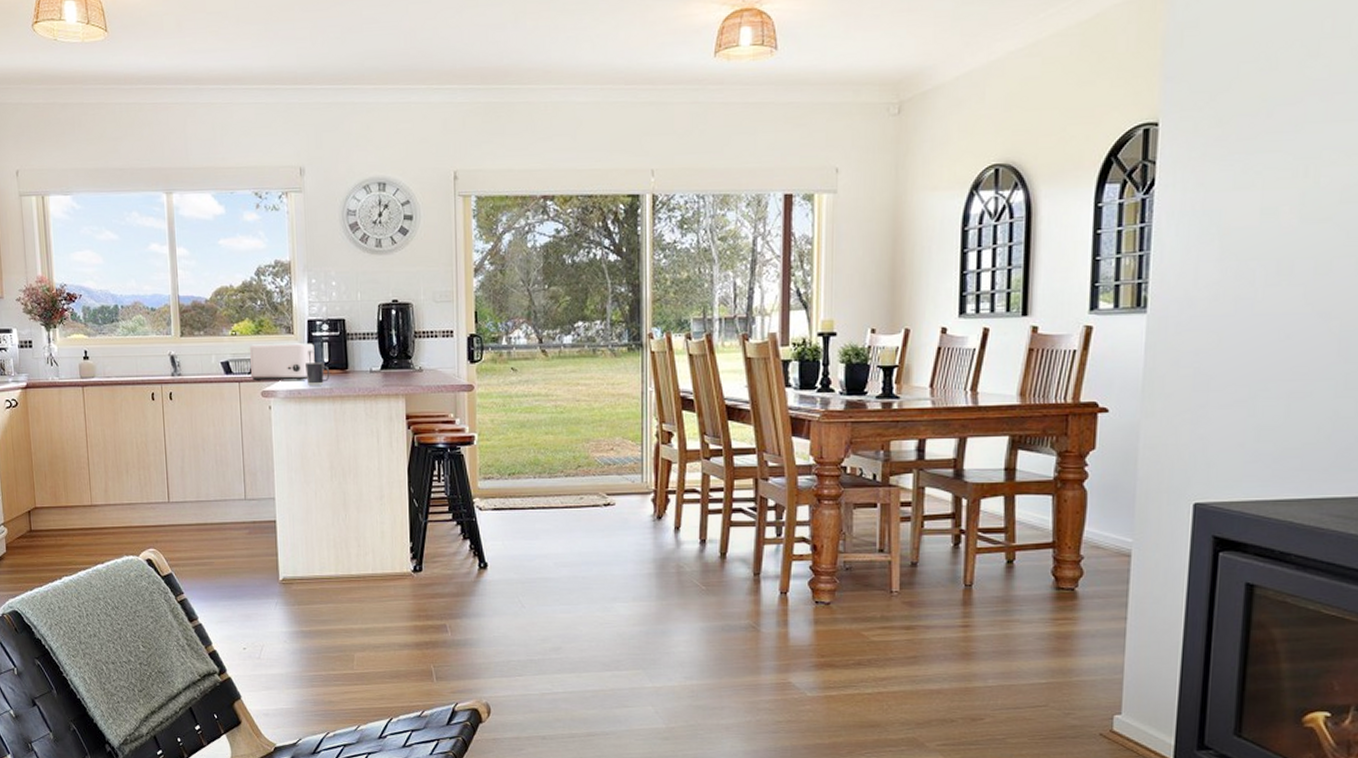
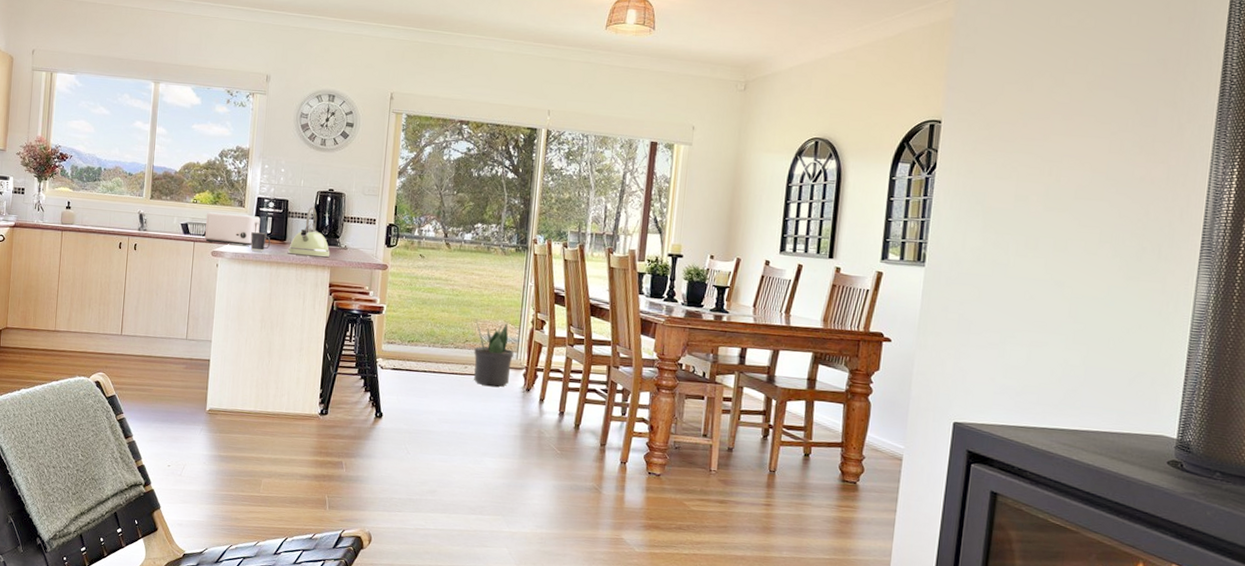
kettle: none [351,324,403,385] -> present [287,207,330,258]
planter: none [587,439,637,517] -> present [474,320,514,387]

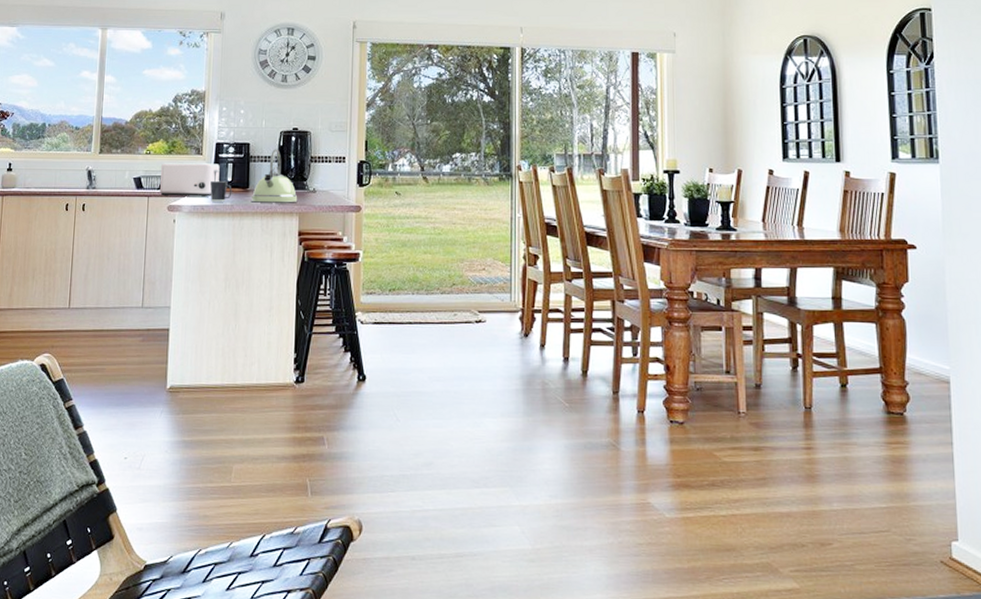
planter: present [474,320,514,387] -> none [462,260,506,334]

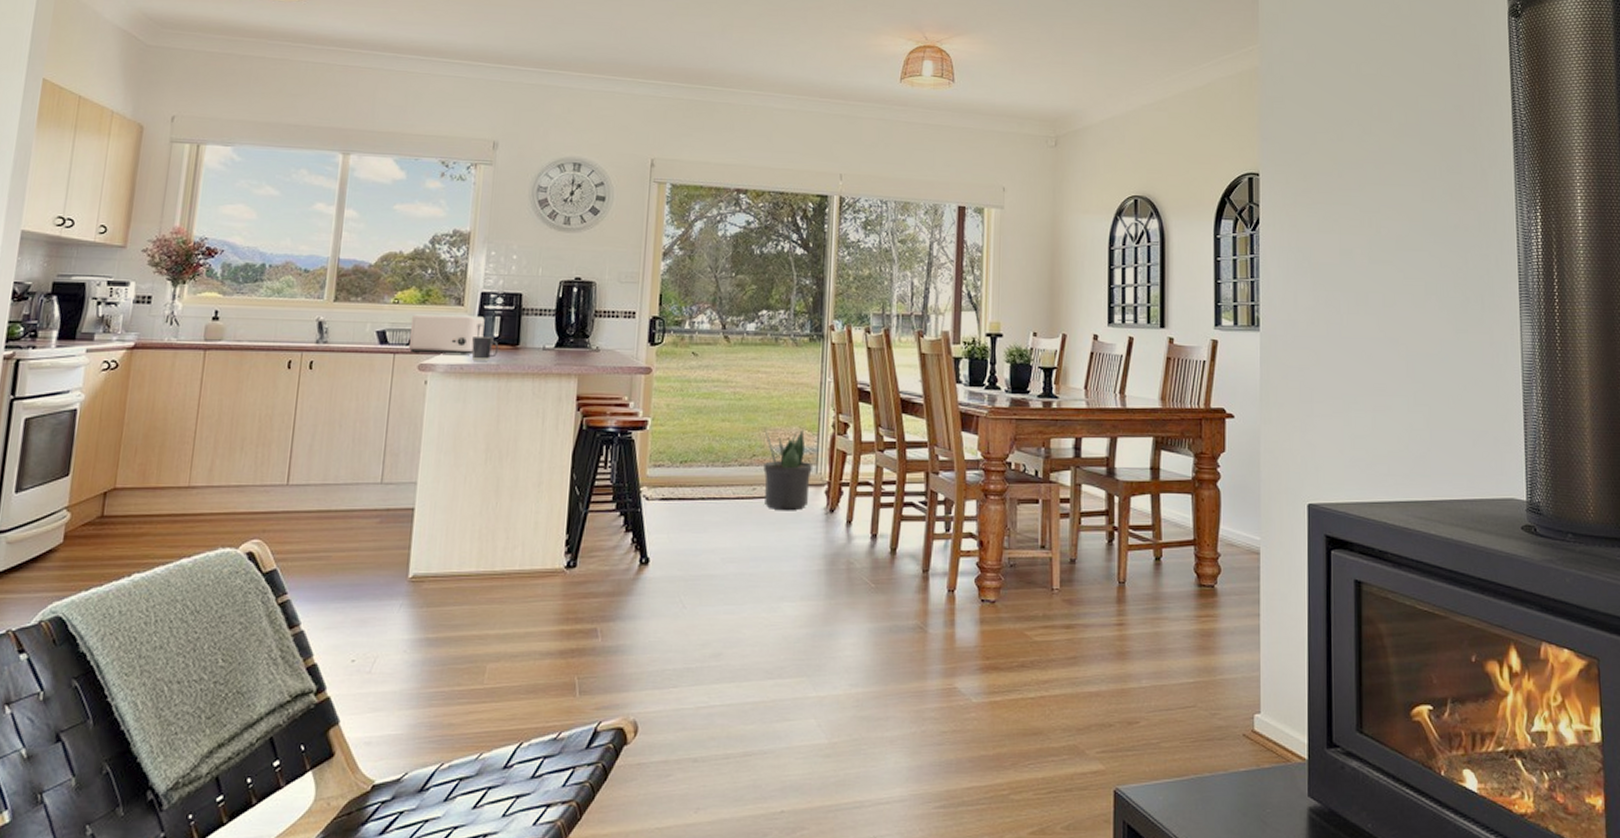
kettle: present [250,149,298,203] -> none [520,301,578,363]
planter: none [462,260,506,334] -> present [763,428,812,510]

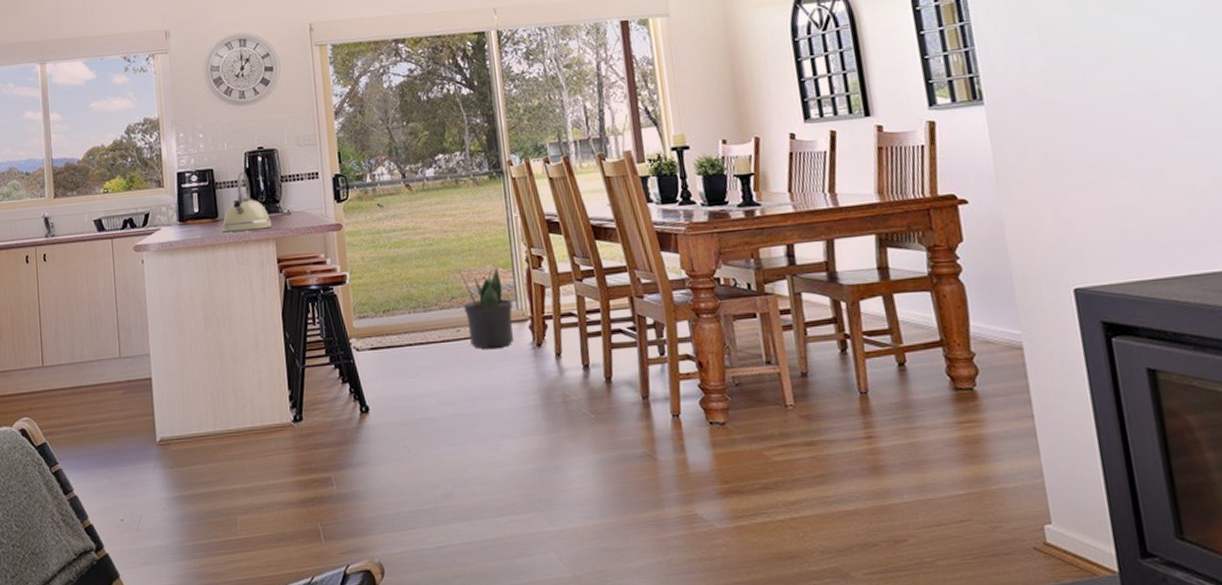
toaster: present [408,314,485,356] -> none [121,195,185,236]
mug: present [471,337,499,361] -> none [176,213,201,237]
kettle: none [520,301,578,363] -> present [221,172,273,233]

